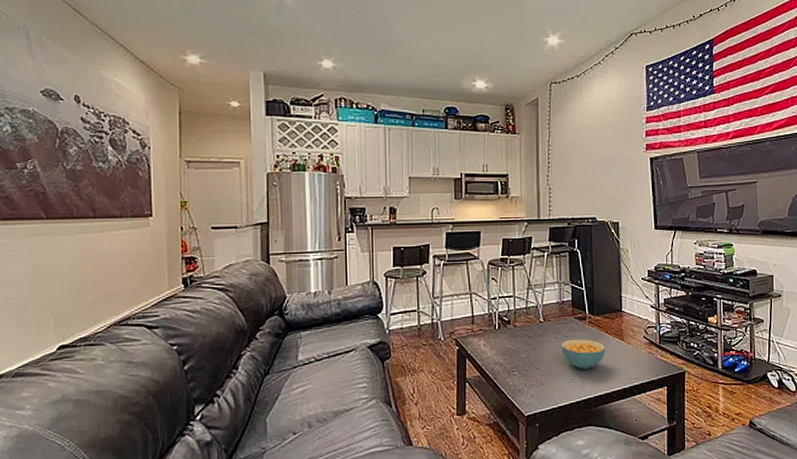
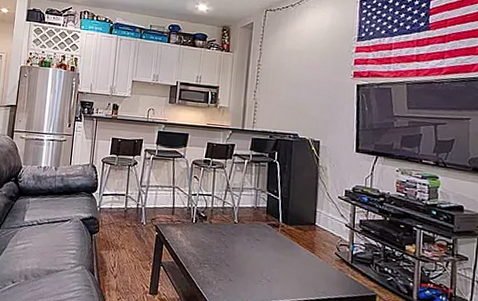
cereal bowl: present [561,339,606,370] -> none [252,243,296,275]

